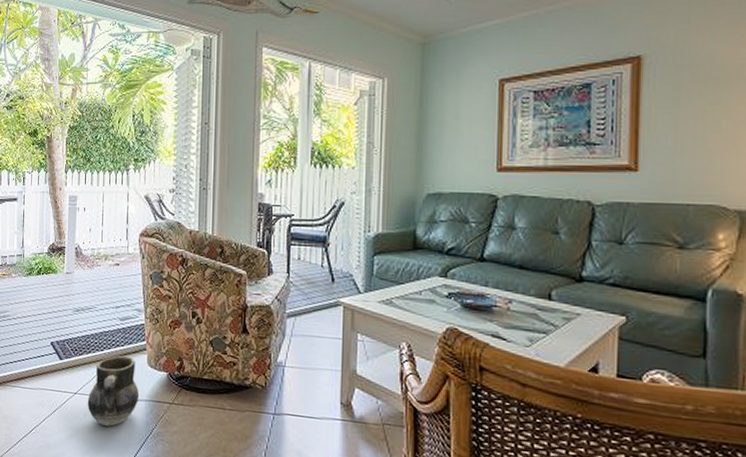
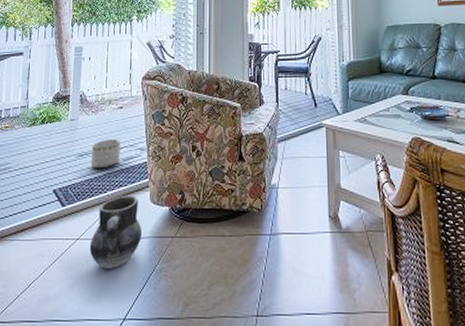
planter: none [87,296,117,326] -> present [90,138,121,169]

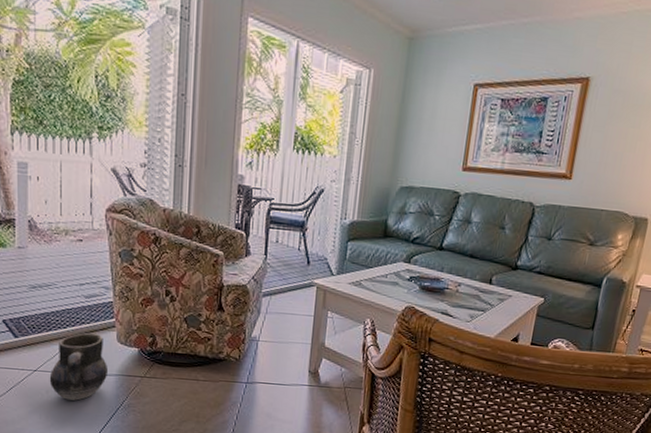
planter: present [90,138,121,169] -> none [46,273,81,304]

